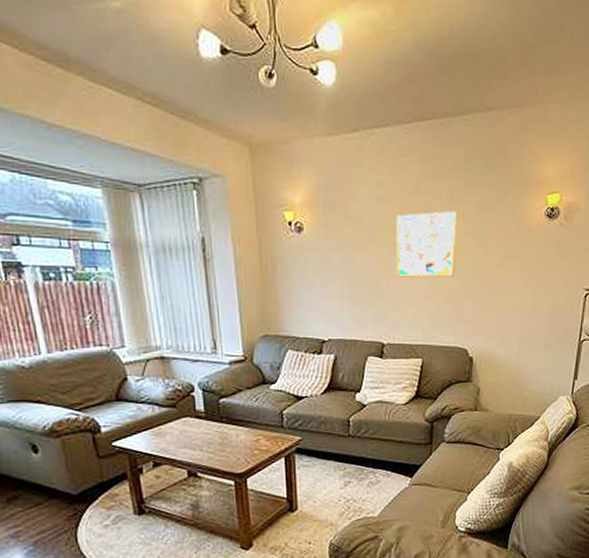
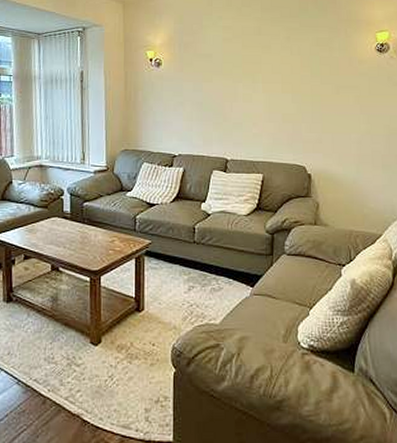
wall art: present [395,211,456,278] -> none [239,48,293,103]

